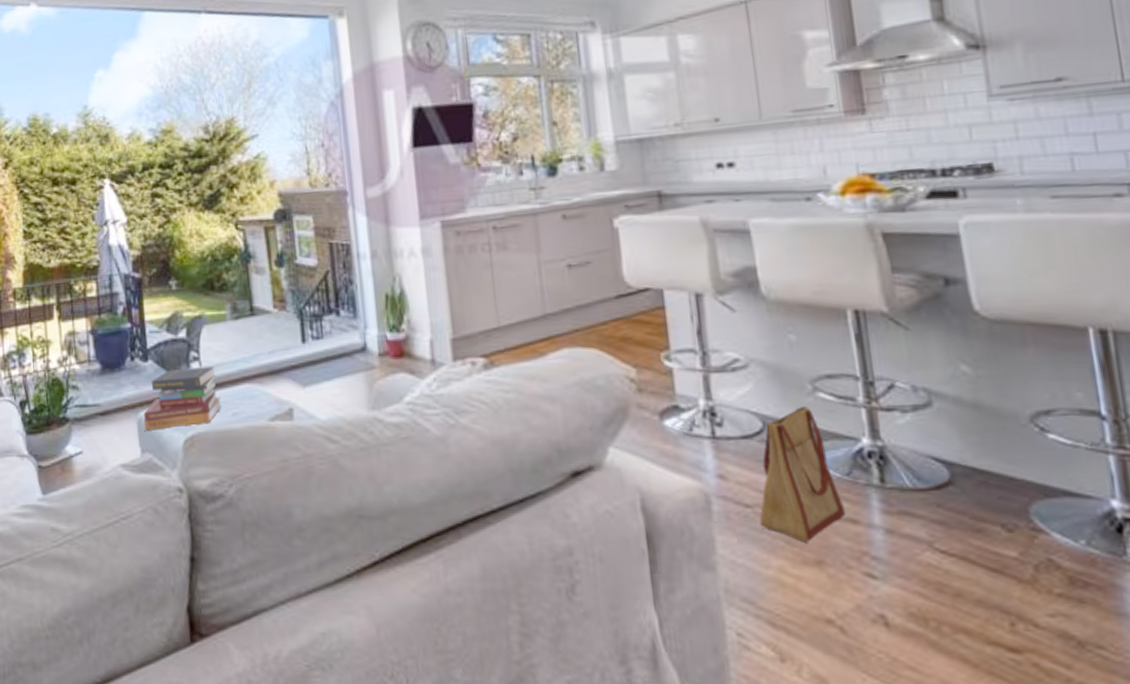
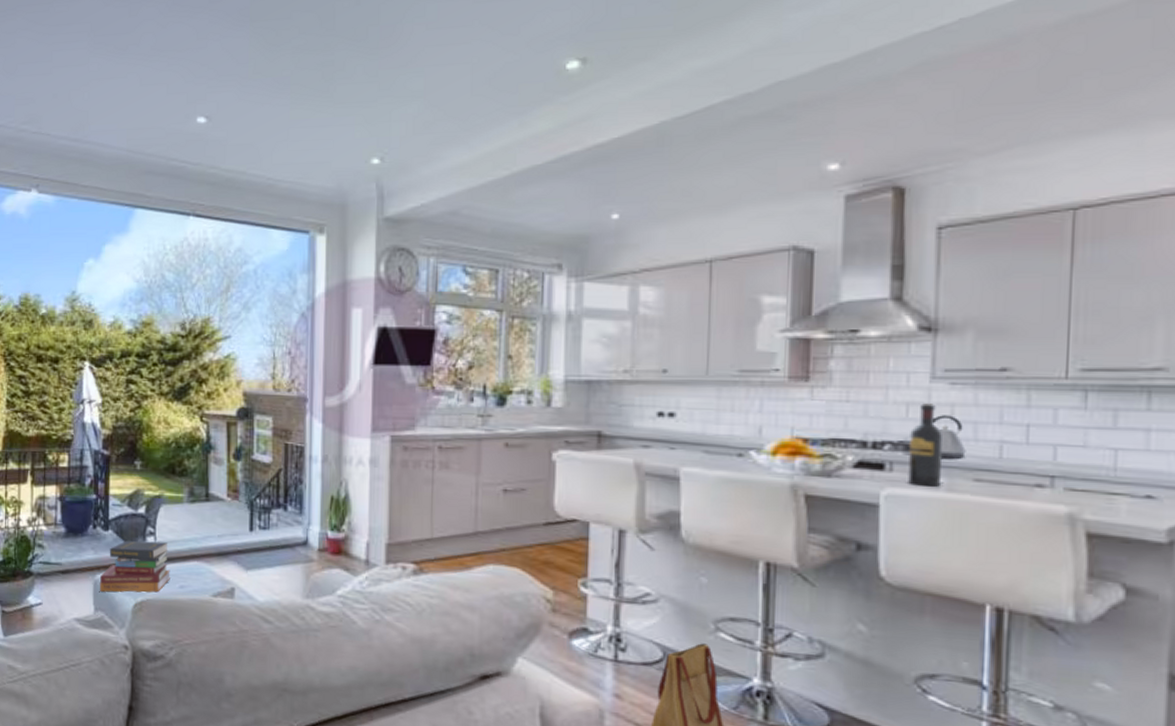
wine bottle: none [977,122,1018,211] -> present [906,403,944,488]
kettle: none [998,132,1038,180] -> present [933,415,966,460]

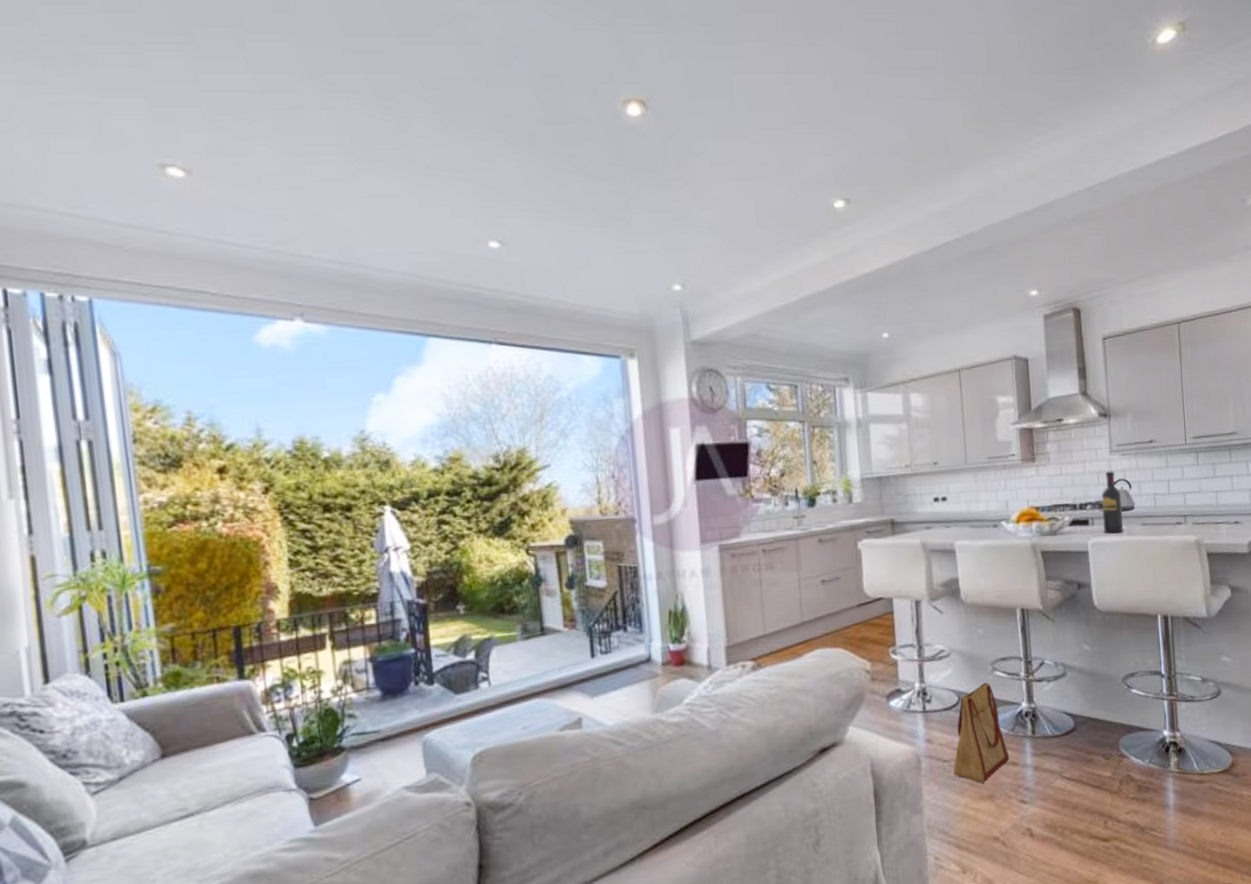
books: present [99,541,170,593] -> none [429,685,511,751]

